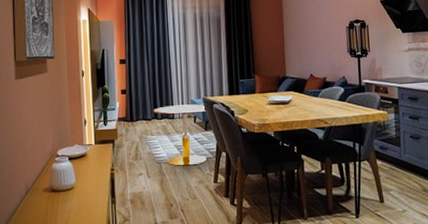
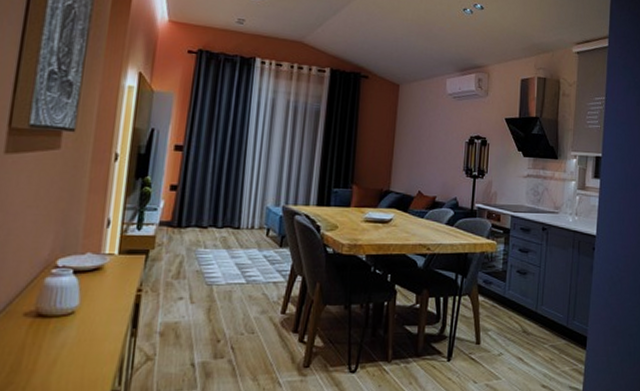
side table: present [153,104,207,166] -> none [212,211,284,290]

